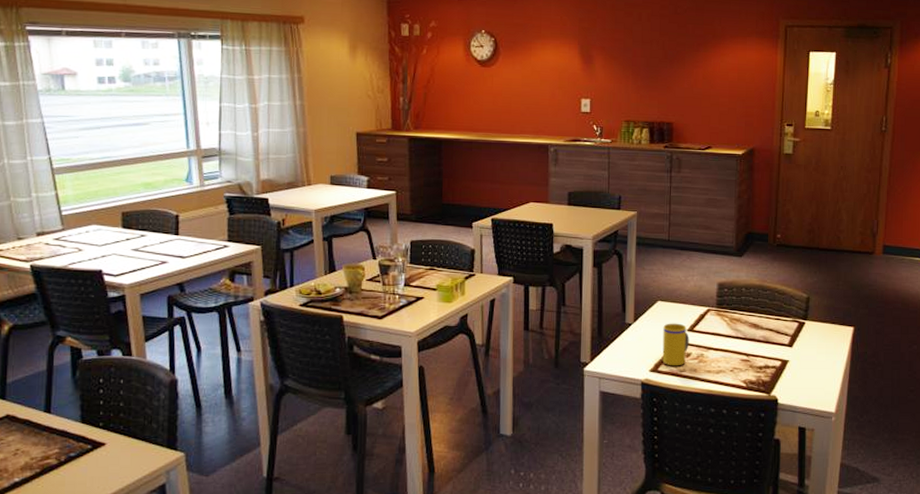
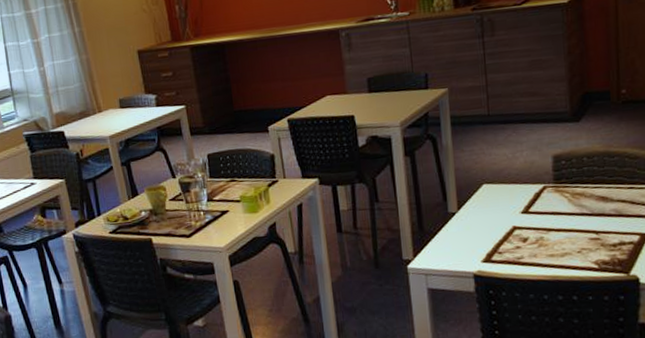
mug: present [662,323,689,366] -> none [492,206,525,254]

